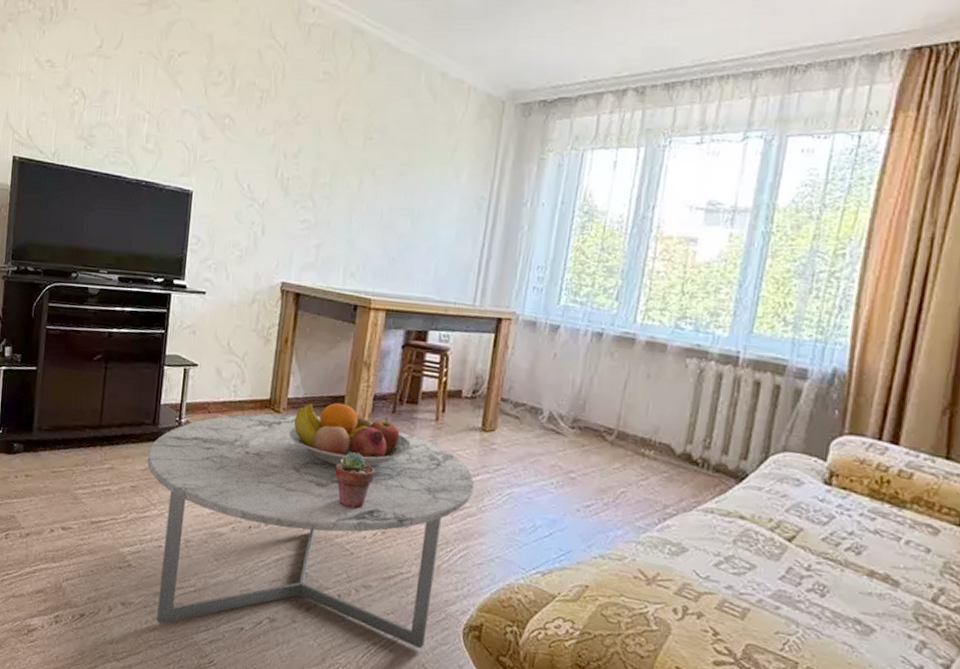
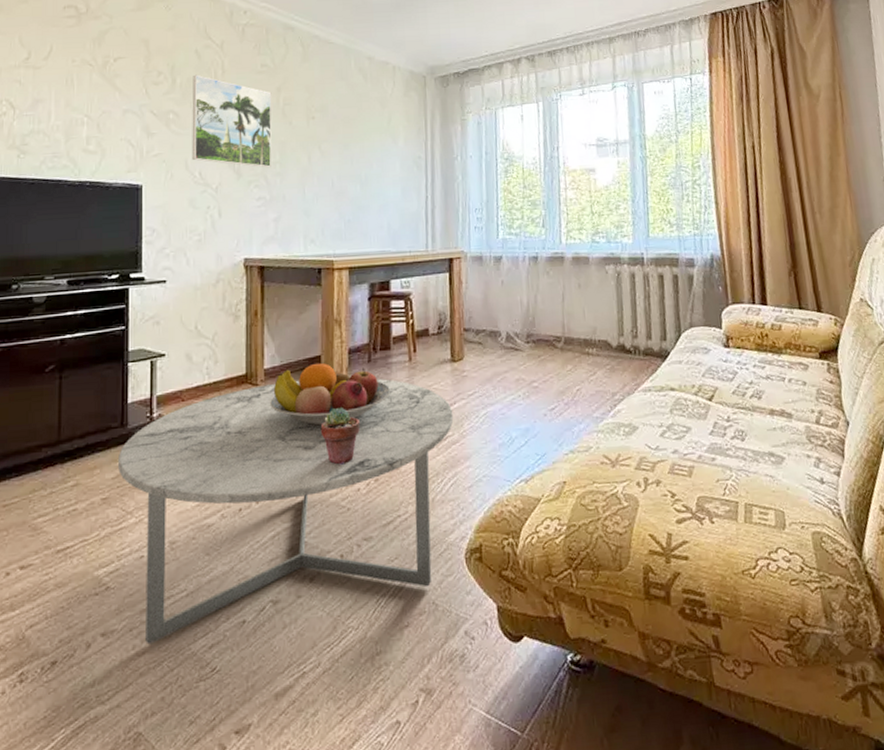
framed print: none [242,77,331,189] -> present [192,74,272,168]

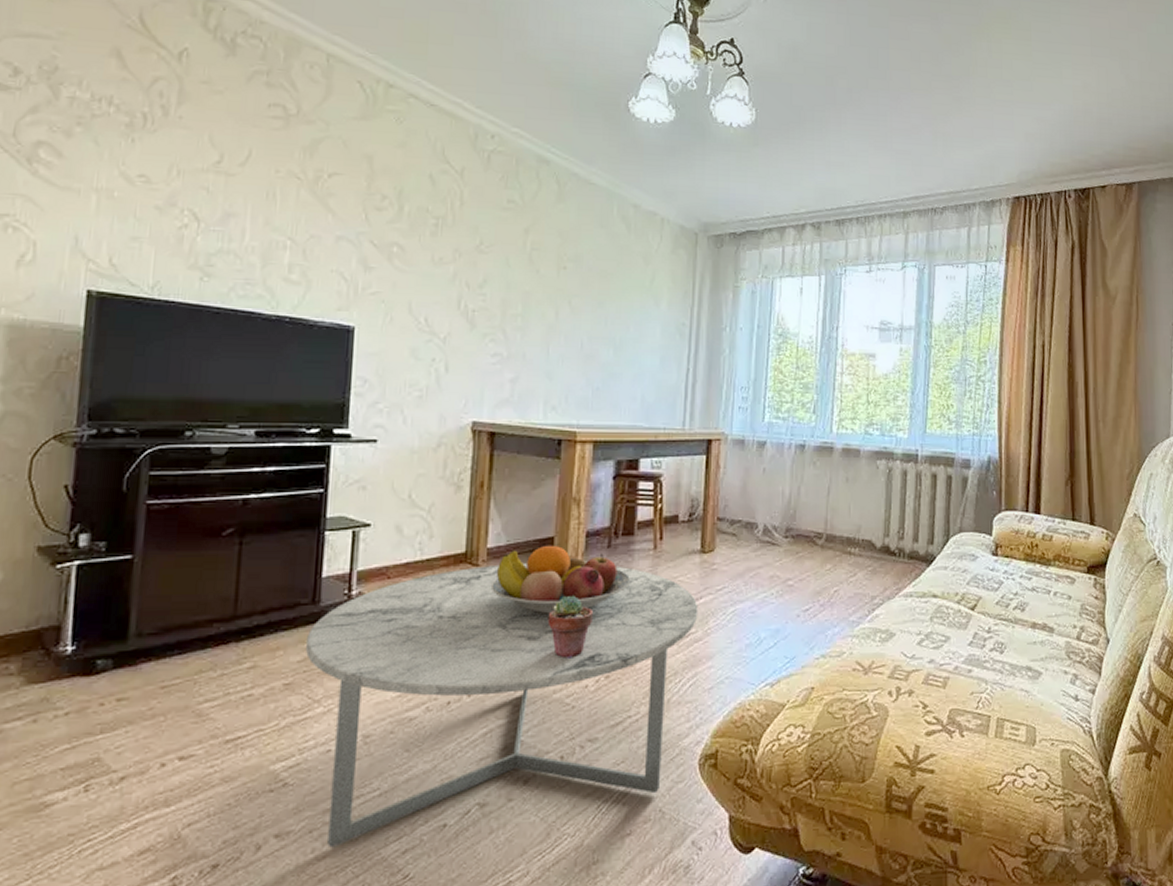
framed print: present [192,74,272,168] -> none [417,203,518,321]

